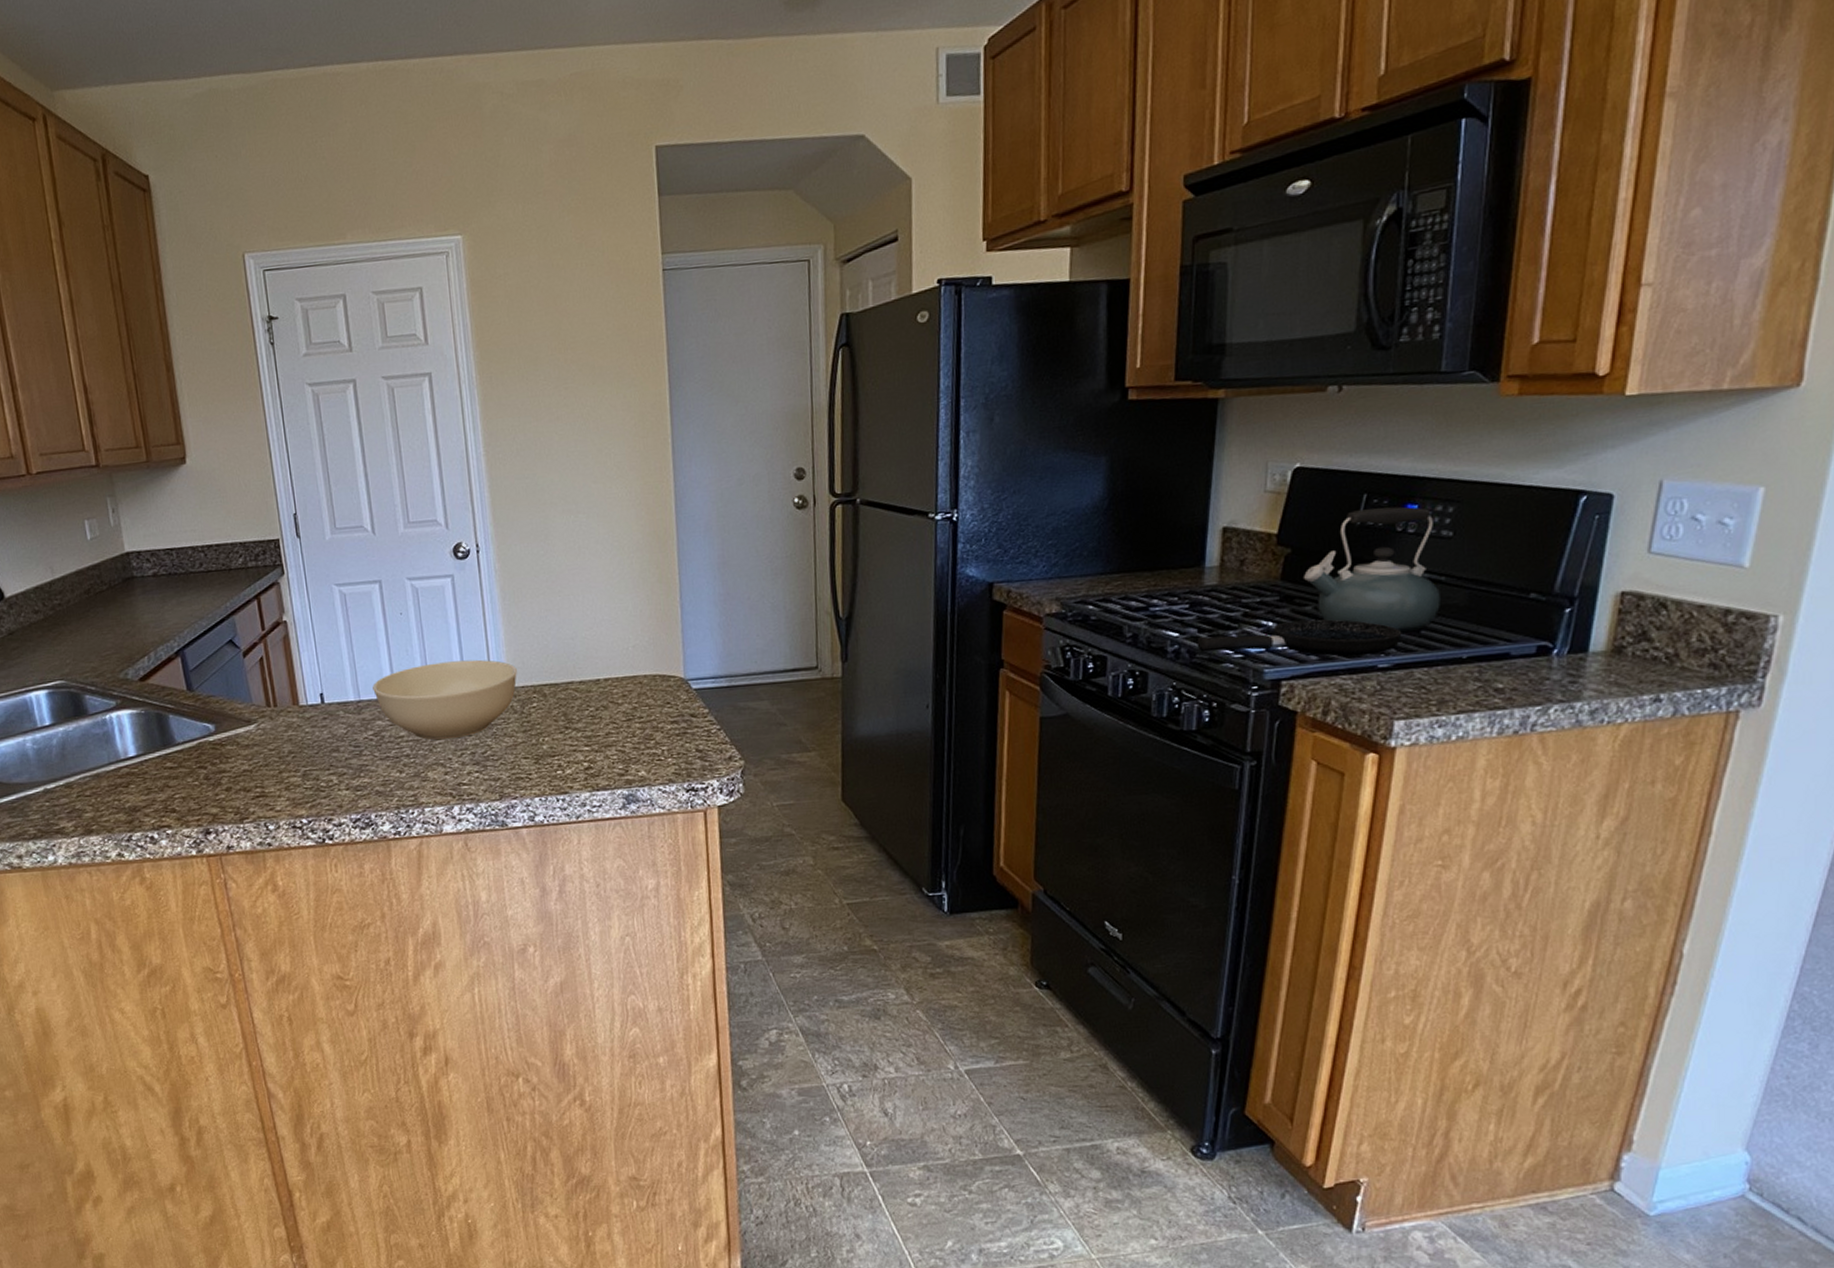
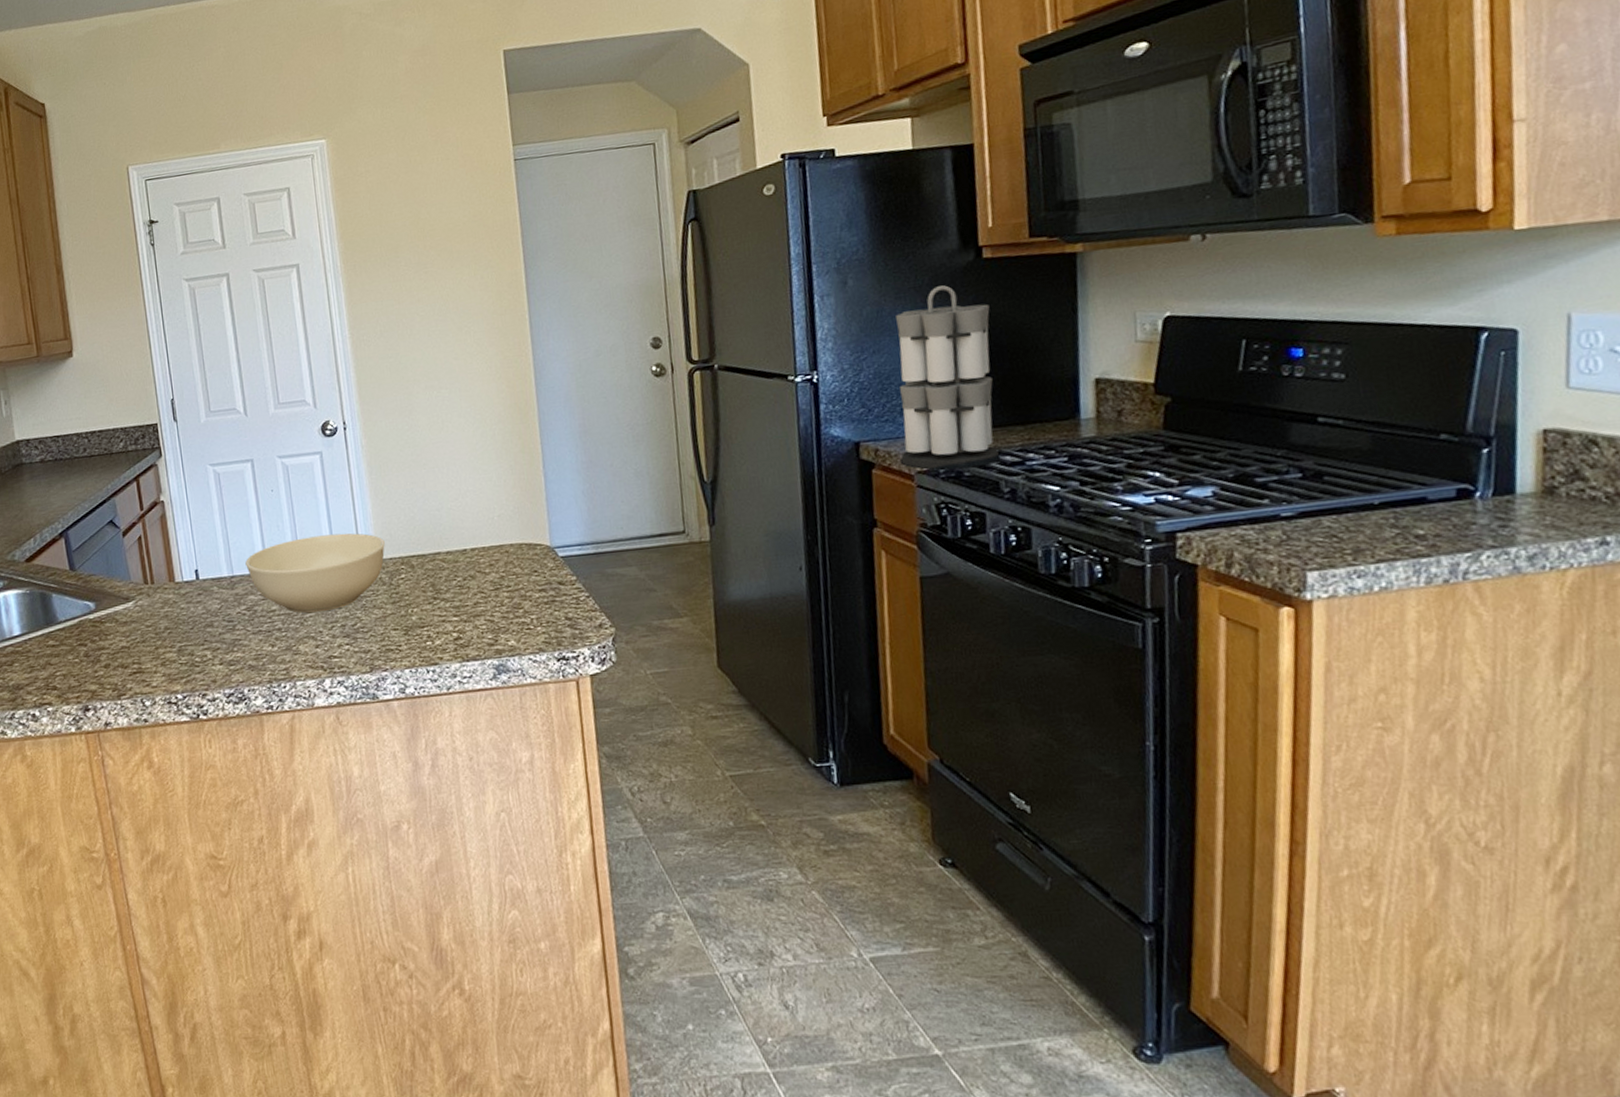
spice rack: none [1031,426,1130,614] -> present [896,285,1001,471]
frying pan: present [1197,619,1402,657] -> none [1079,468,1303,507]
kettle: present [1302,506,1442,633] -> none [1186,350,1343,480]

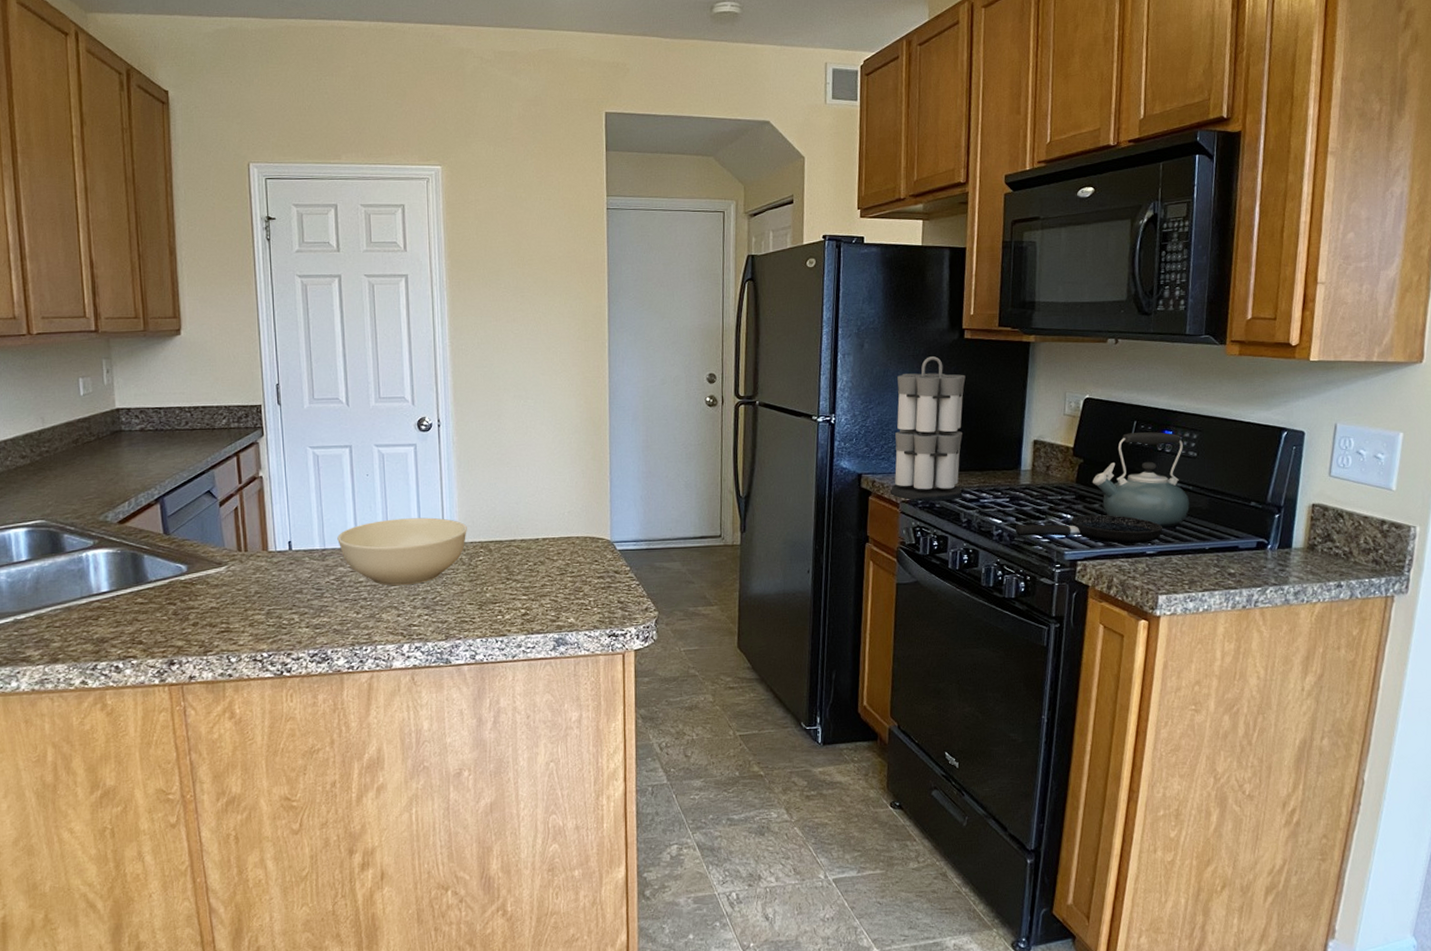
frying pan: none [1079,468,1303,507] -> present [1015,514,1163,545]
kettle: none [1186,350,1343,480] -> present [1092,432,1190,528]

